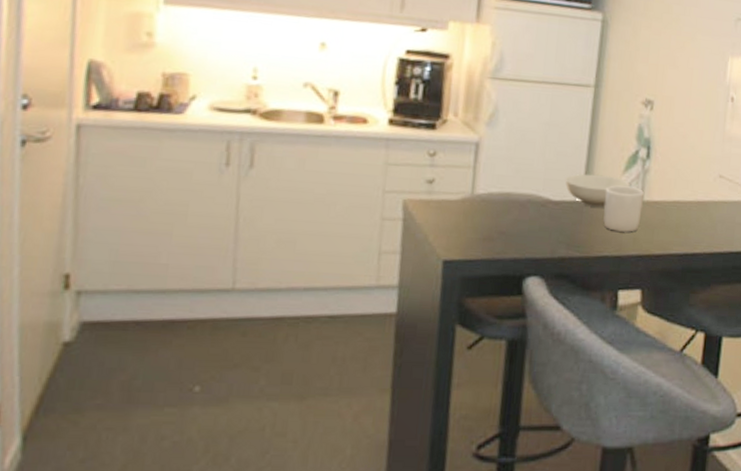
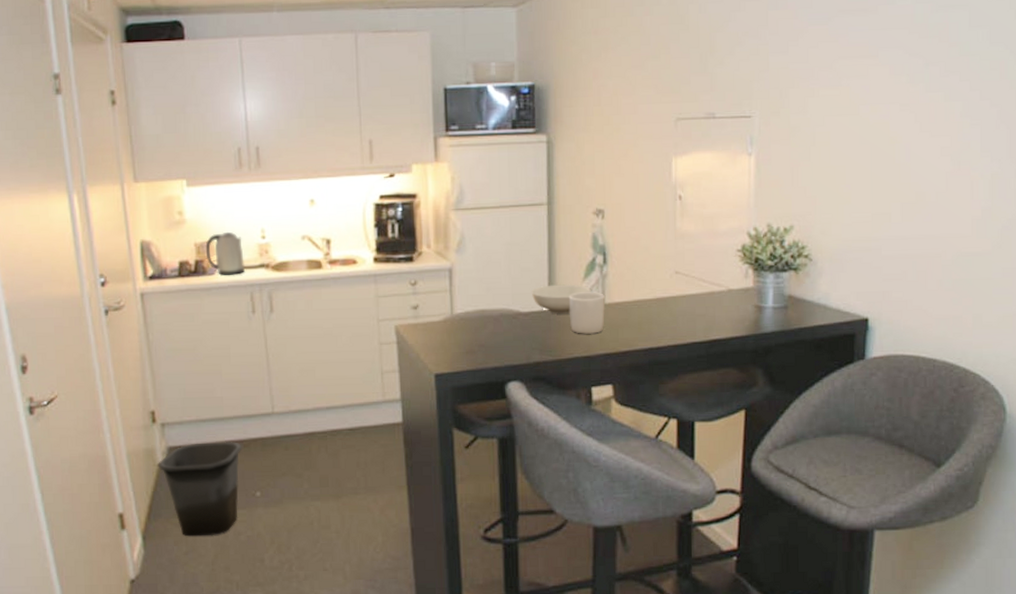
waste bin: none [62,319,184,439] -> present [158,441,241,537]
kettle: none [175,64,227,118] -> present [205,231,246,275]

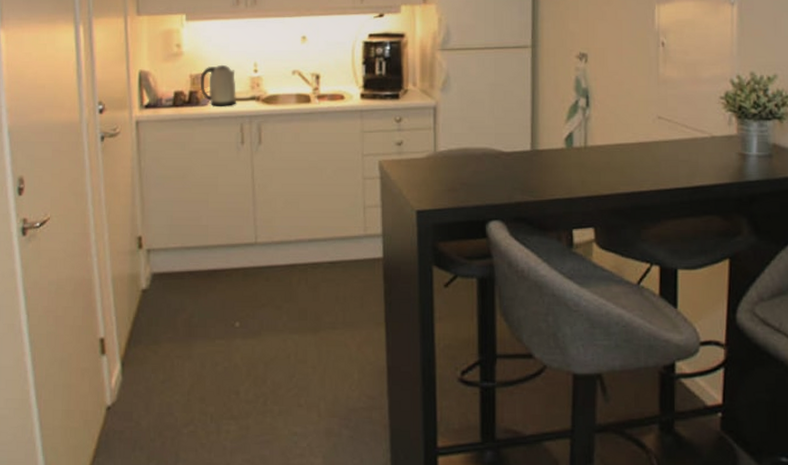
waste bin: present [158,441,241,537] -> none [141,269,223,365]
bowl: present [531,284,591,313] -> none [514,126,573,154]
mug: present [568,292,606,334] -> none [551,134,588,176]

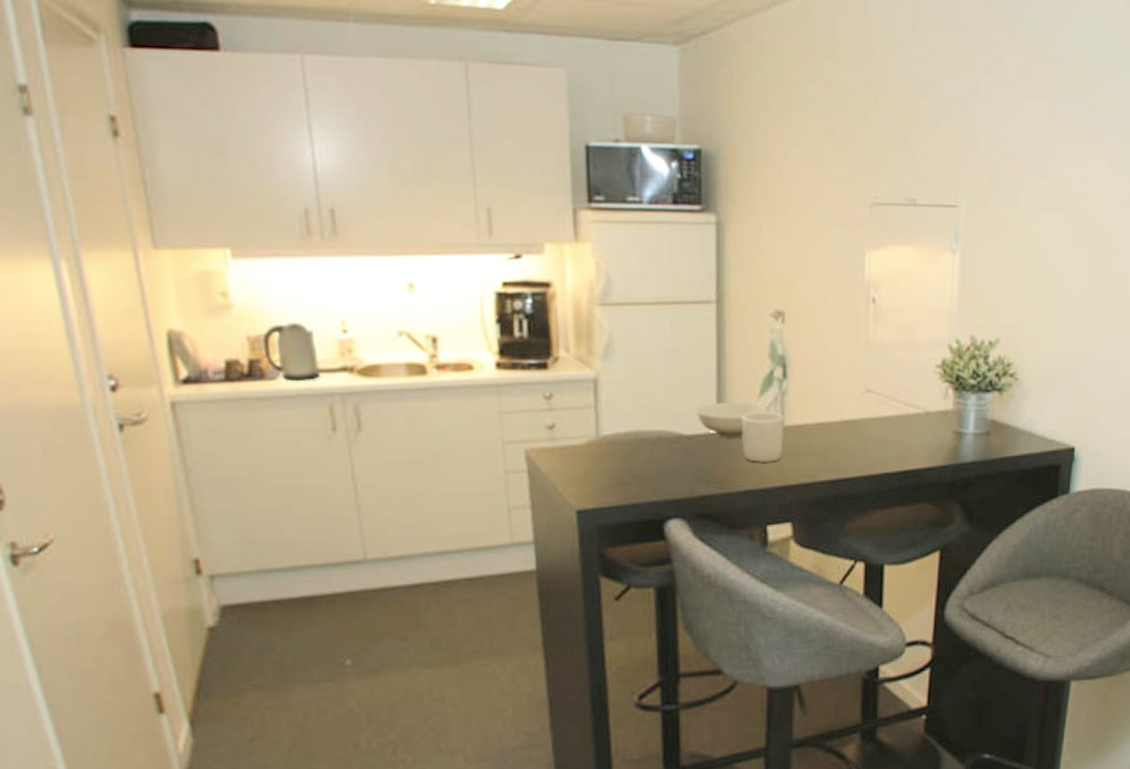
bowl: none [514,126,573,154] -> present [695,402,768,437]
mug: none [551,134,588,176] -> present [741,411,785,462]

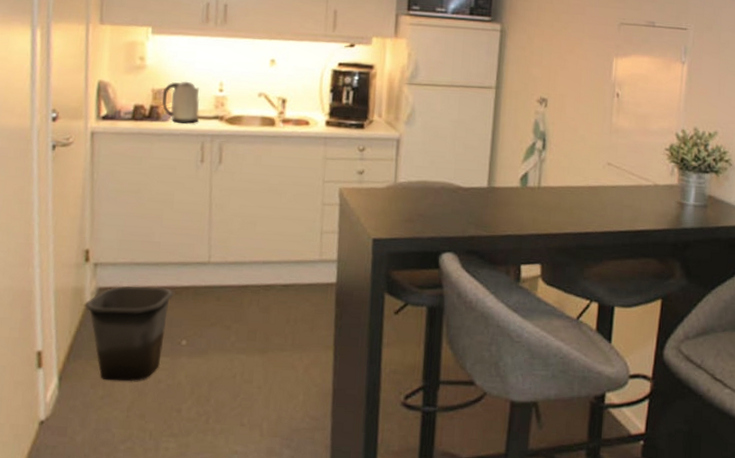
waste bin: none [207,596,324,719] -> present [85,286,173,381]
bowl: present [695,402,768,437] -> none [472,164,529,192]
mug: present [741,411,785,462] -> none [506,173,542,214]

